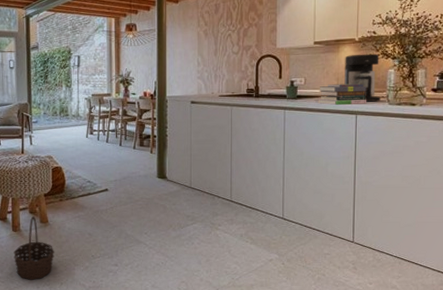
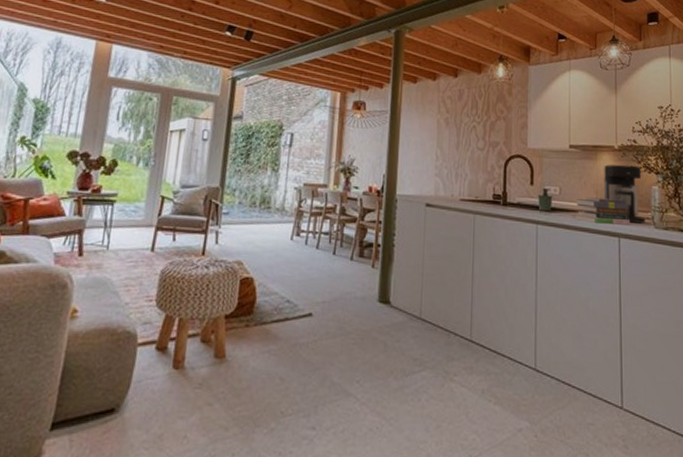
basket: present [13,216,54,280] -> none [168,347,229,447]

